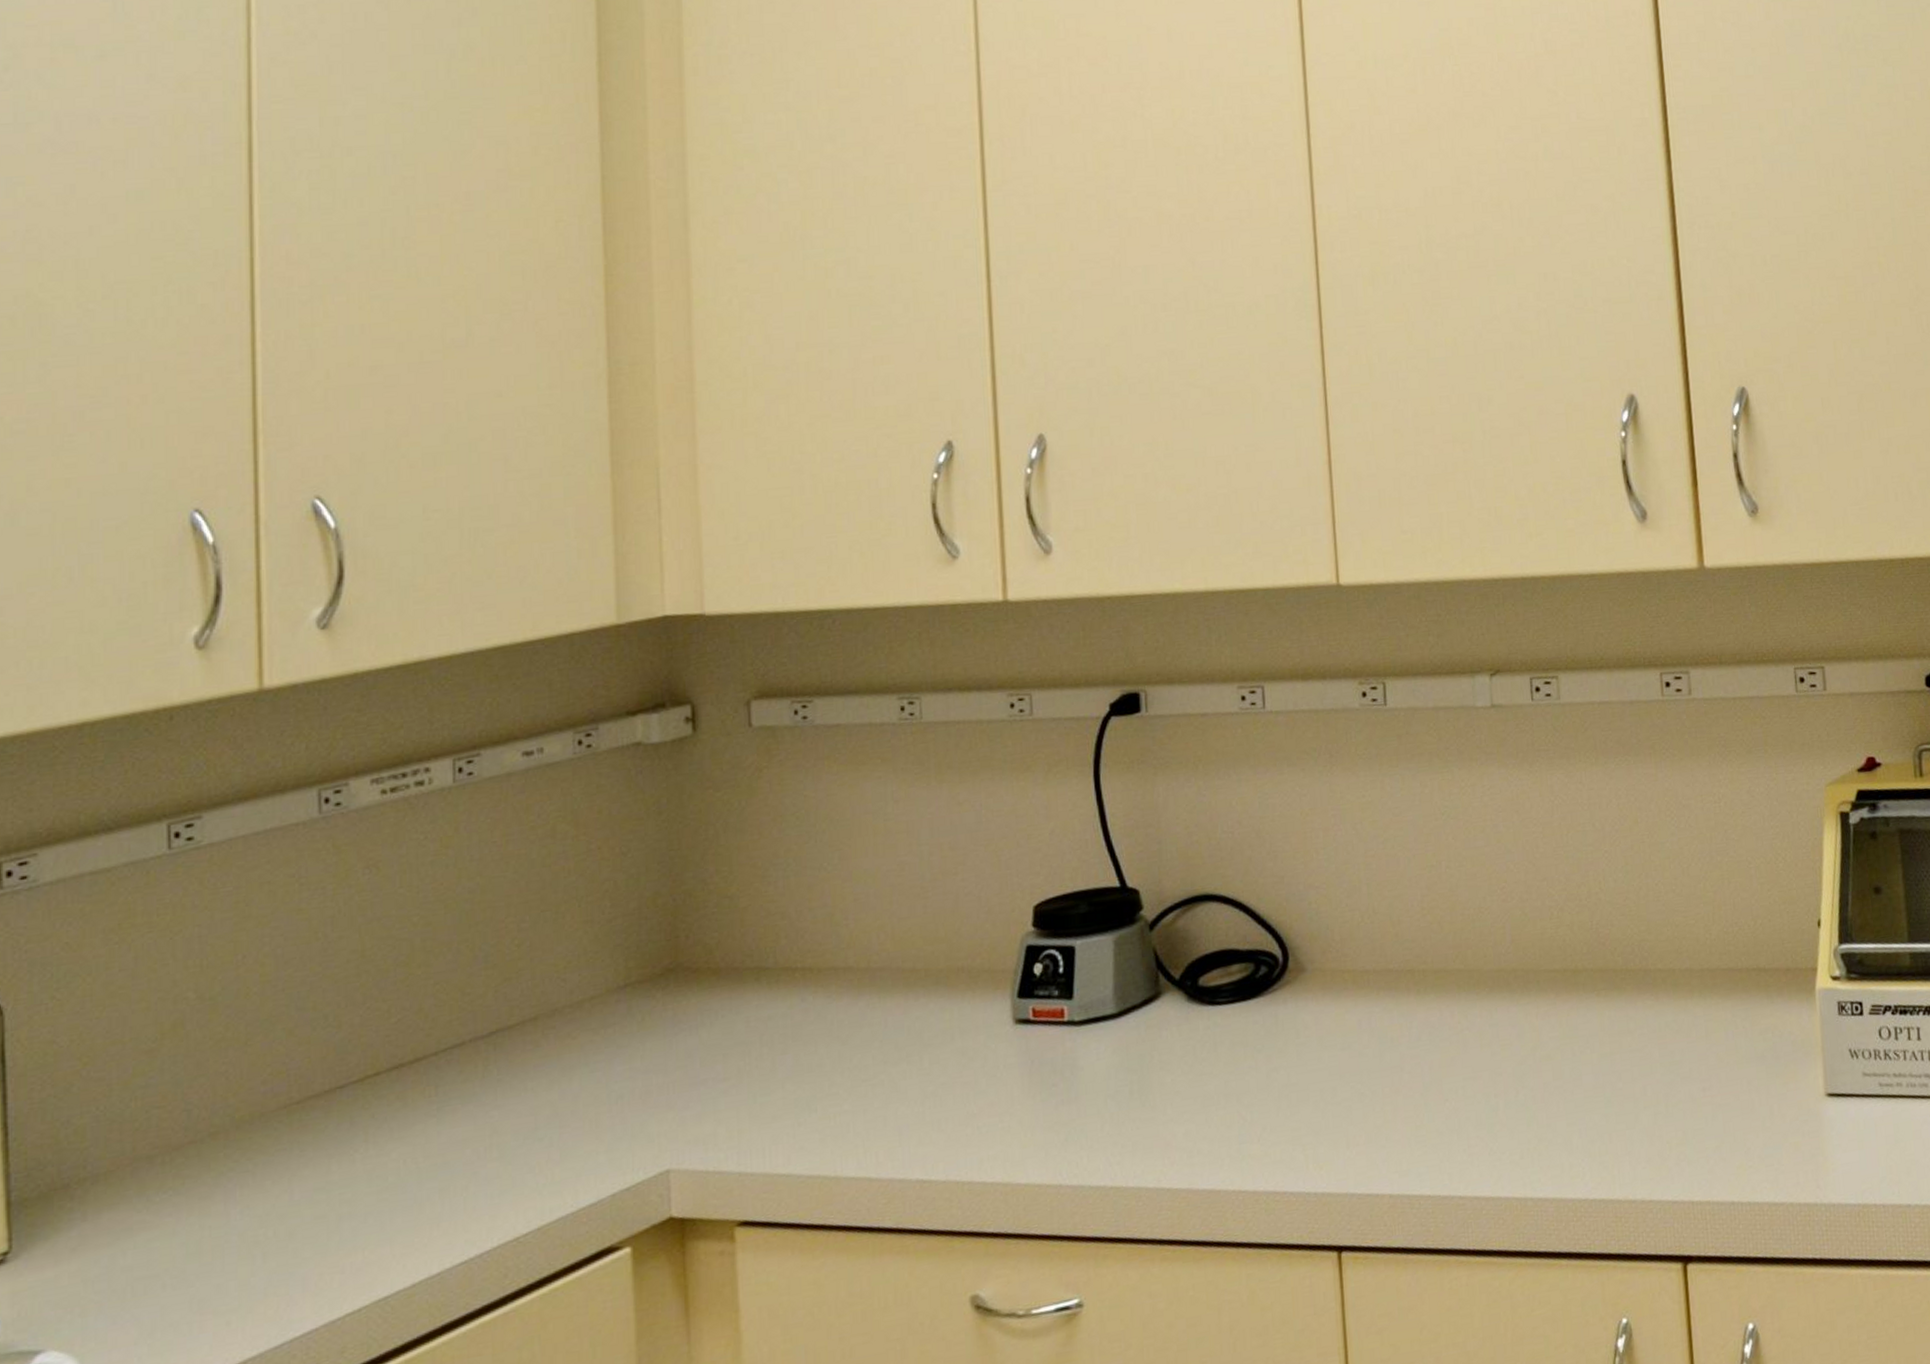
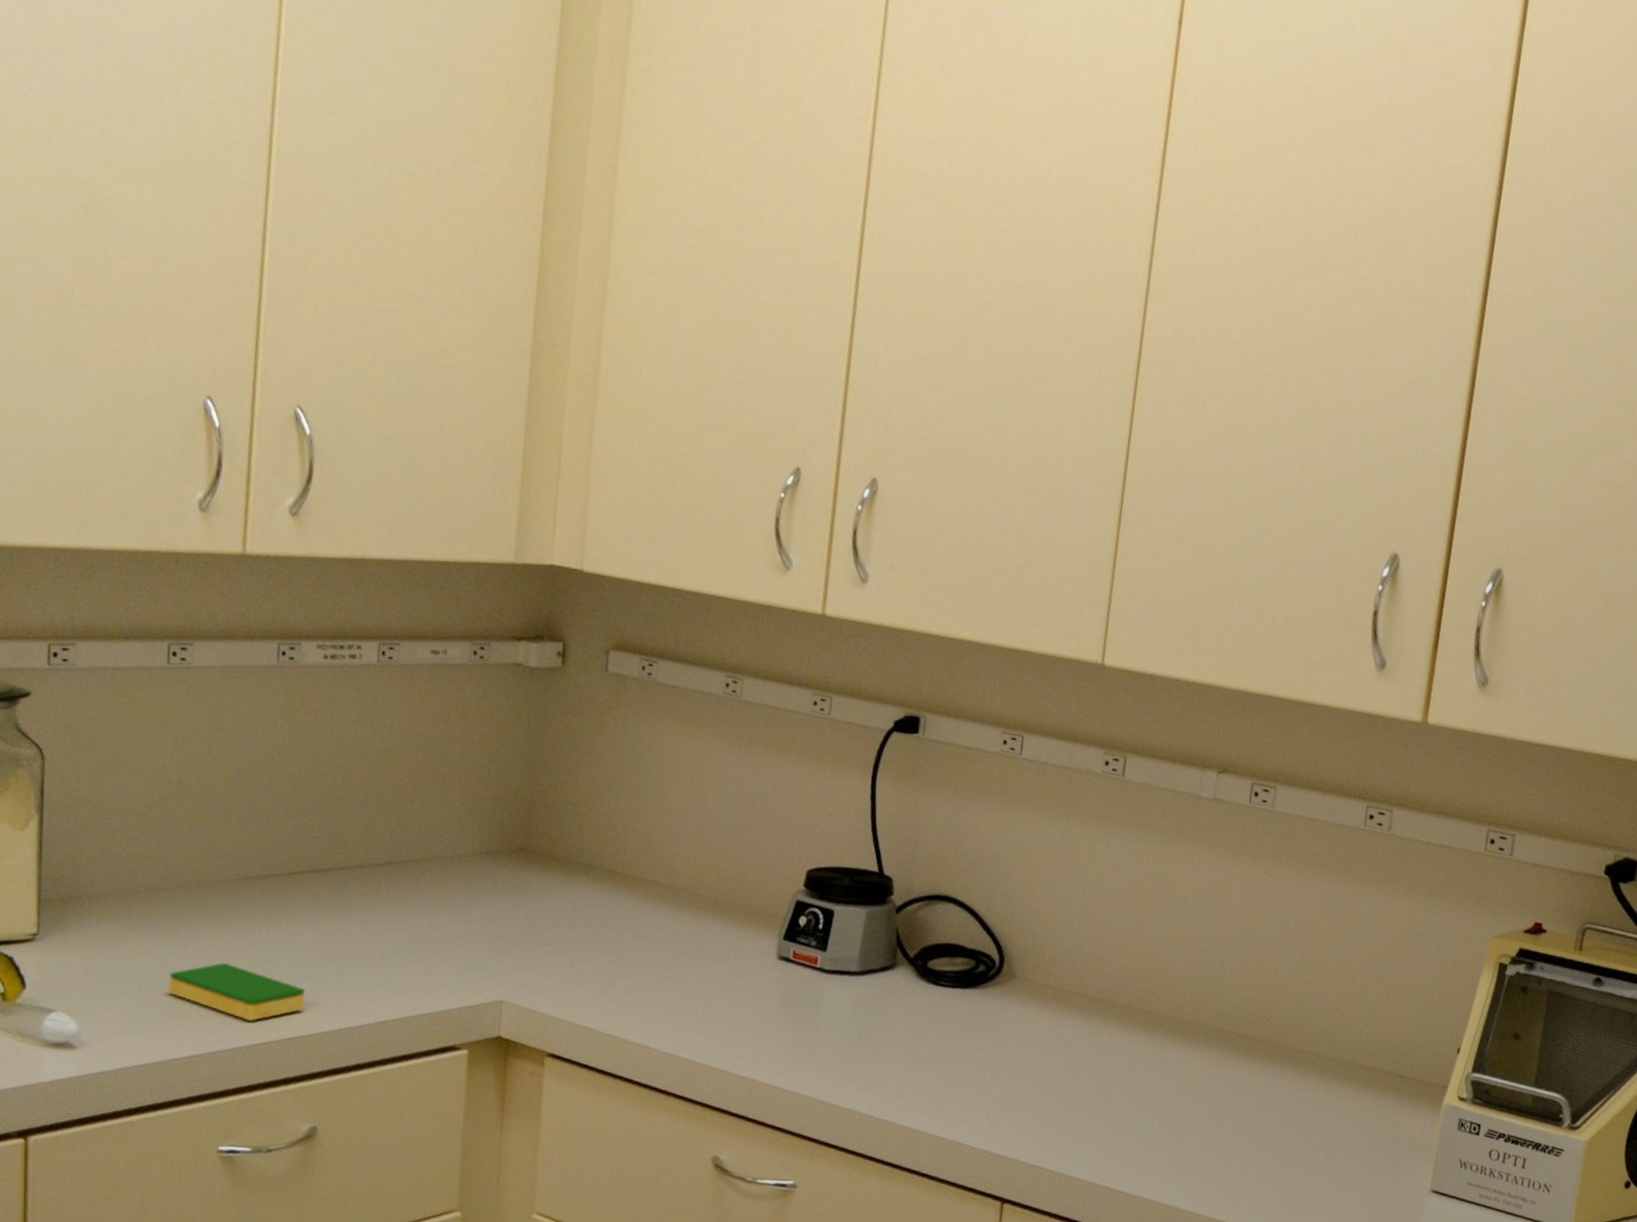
dish sponge: none [205,1219,399,1290] -> present [169,963,305,1021]

